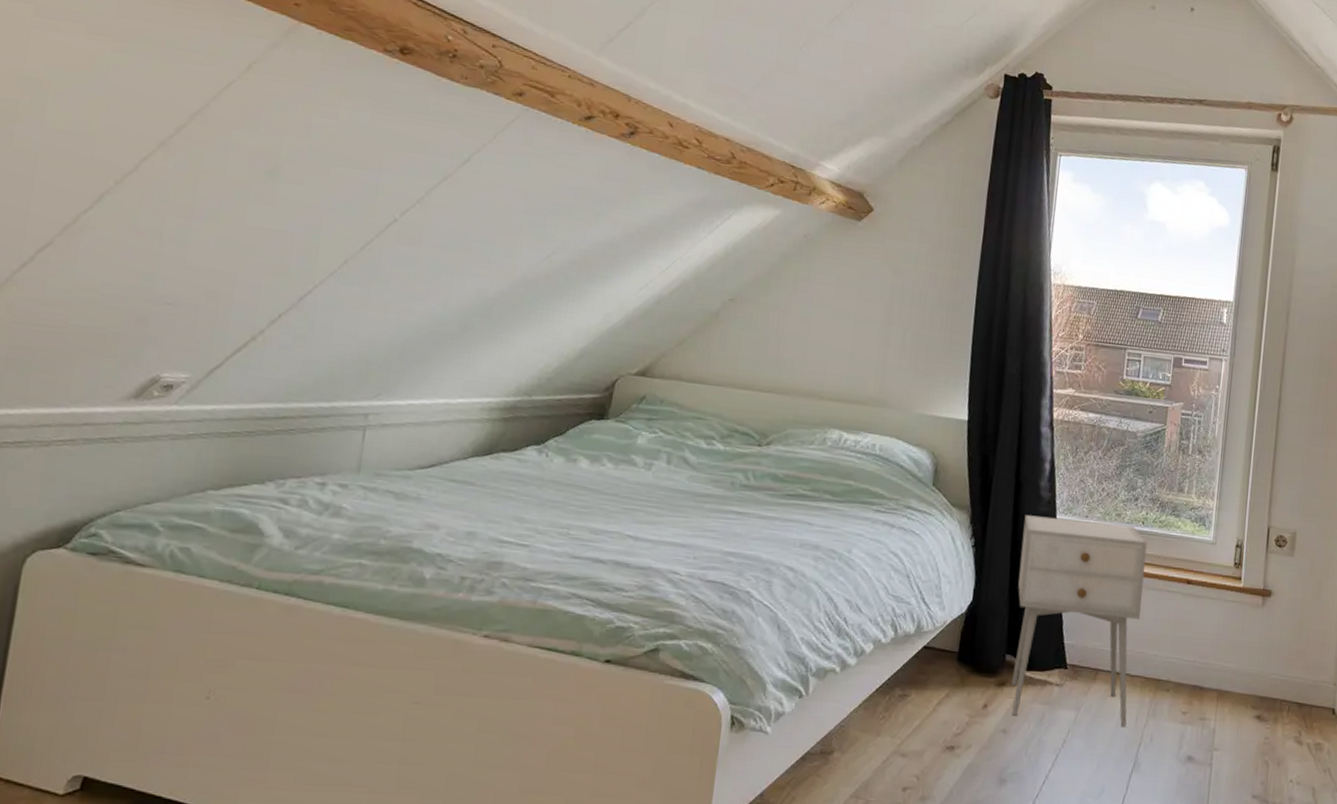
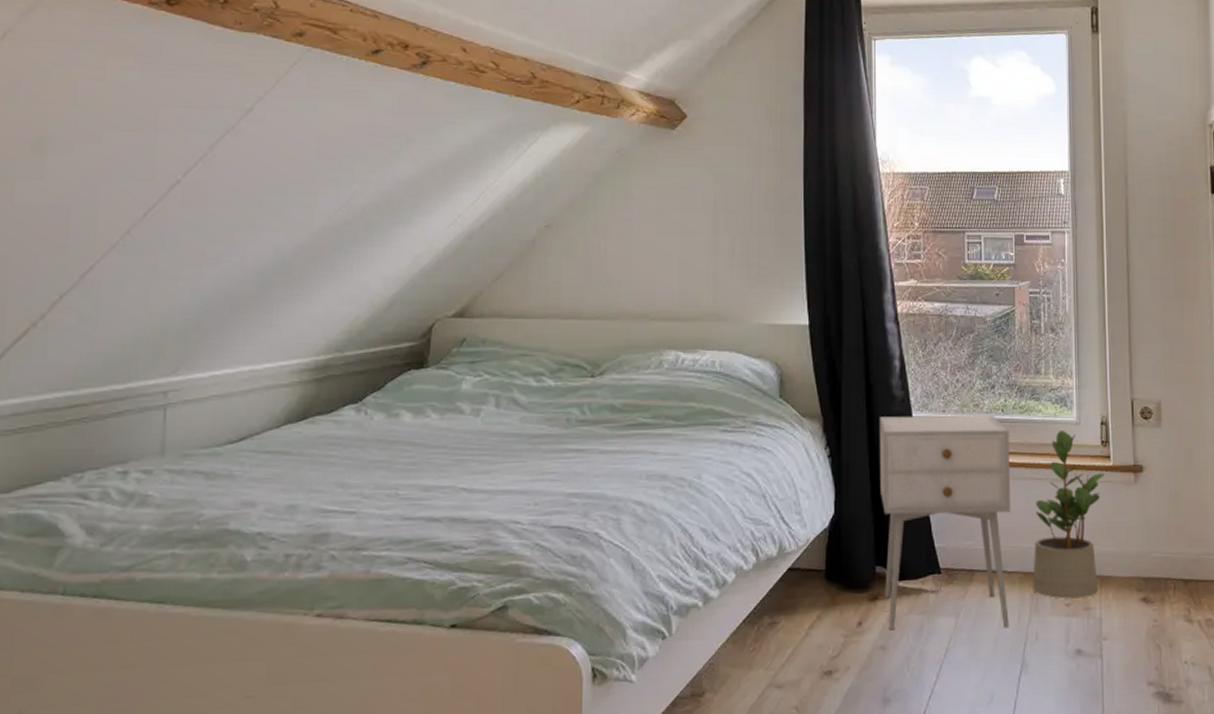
potted plant: none [1153,548,1234,709] -> present [1033,431,1104,599]

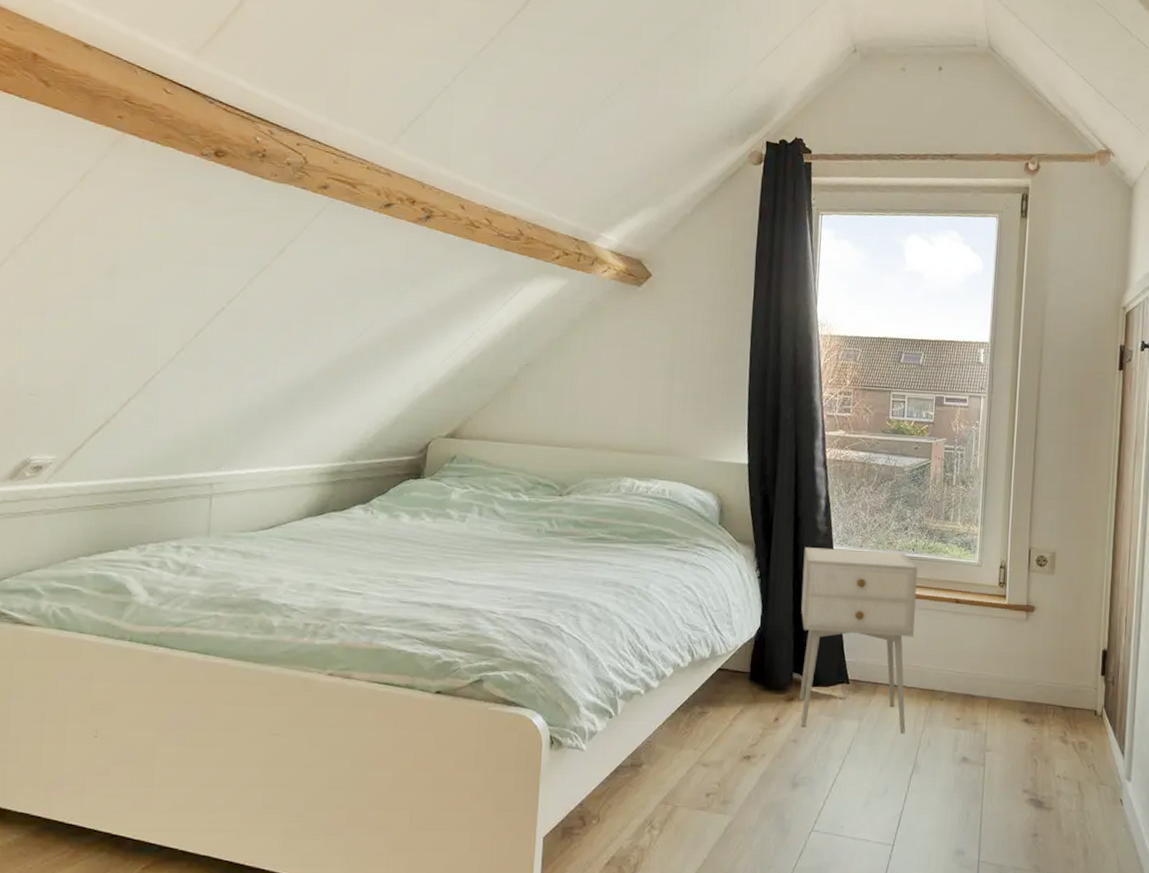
potted plant: present [1033,431,1104,599] -> none [928,571,1000,715]

